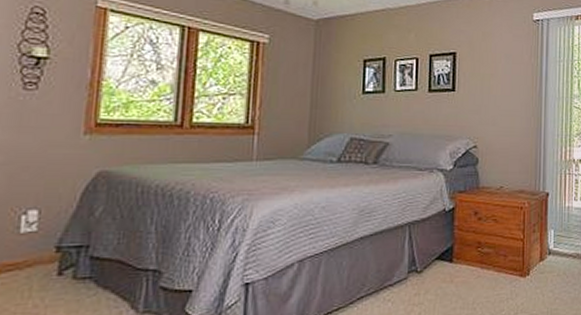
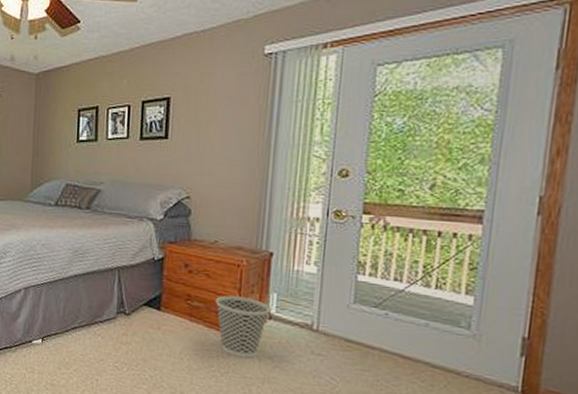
wastebasket: none [504,237,549,296] -> present [216,295,270,358]

